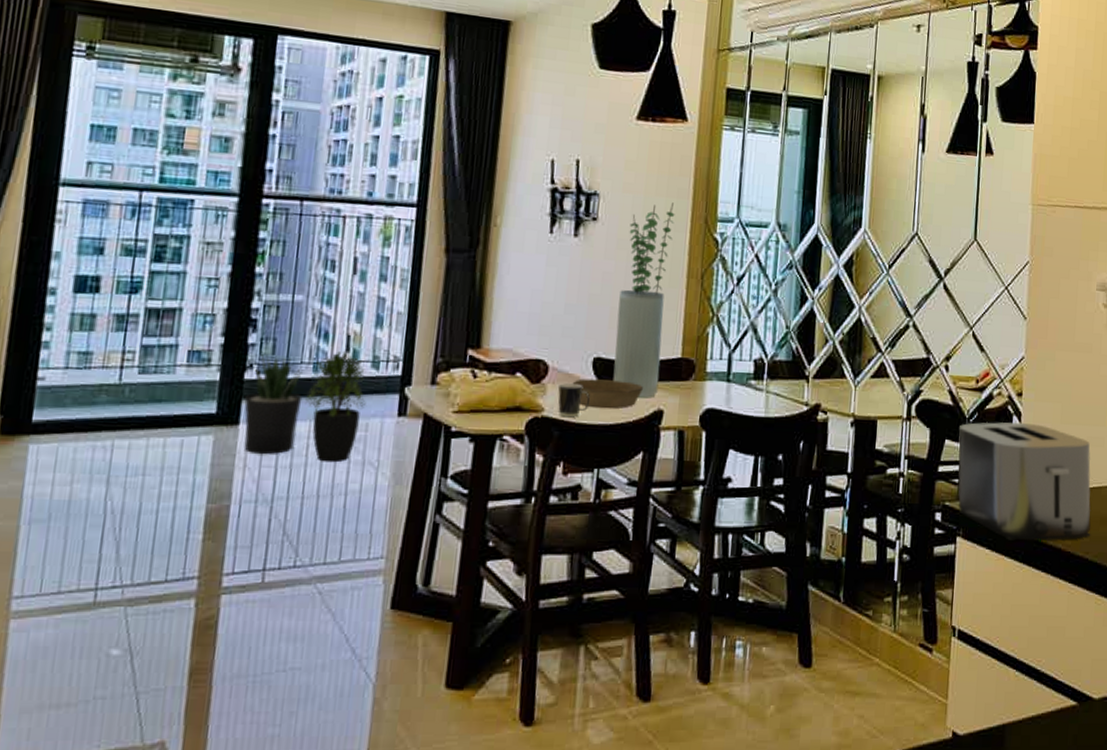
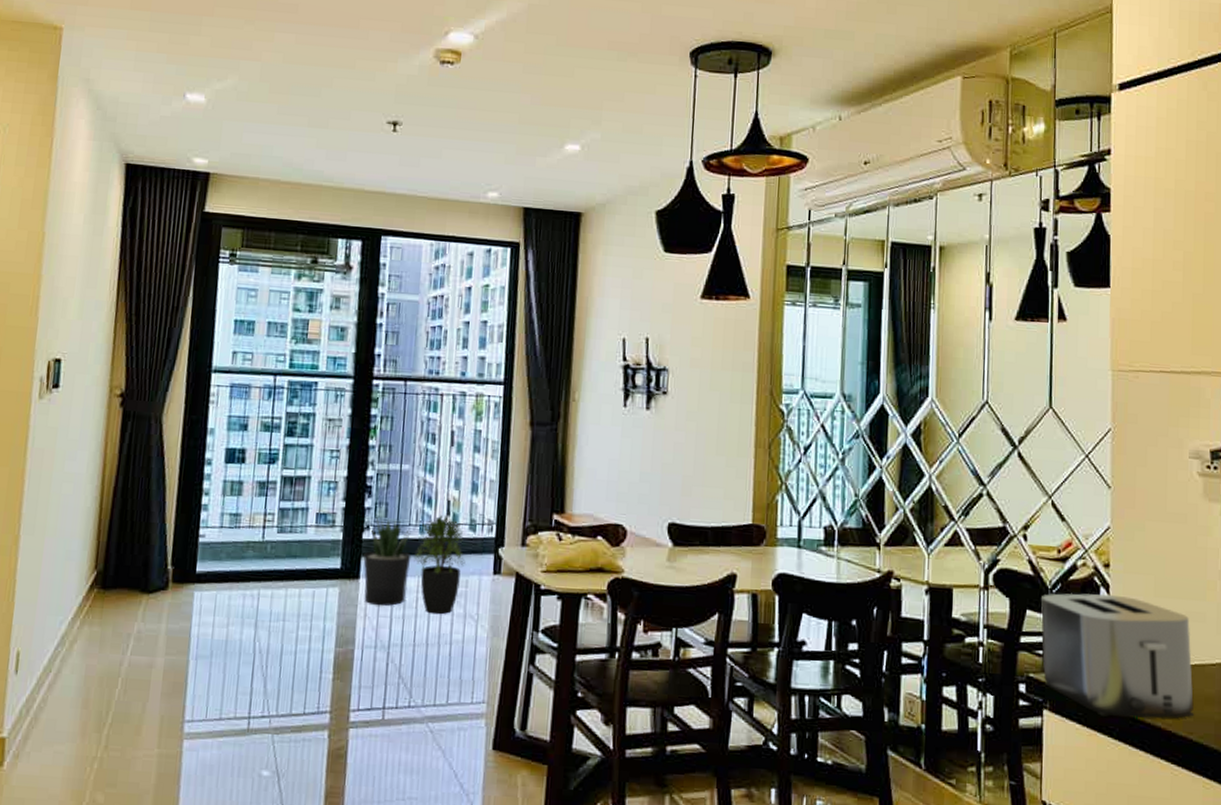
mug: present [557,383,591,418] -> none [636,547,667,579]
bowl: present [572,379,643,409] -> none [649,543,716,572]
vase: present [613,202,675,400] -> none [687,376,741,563]

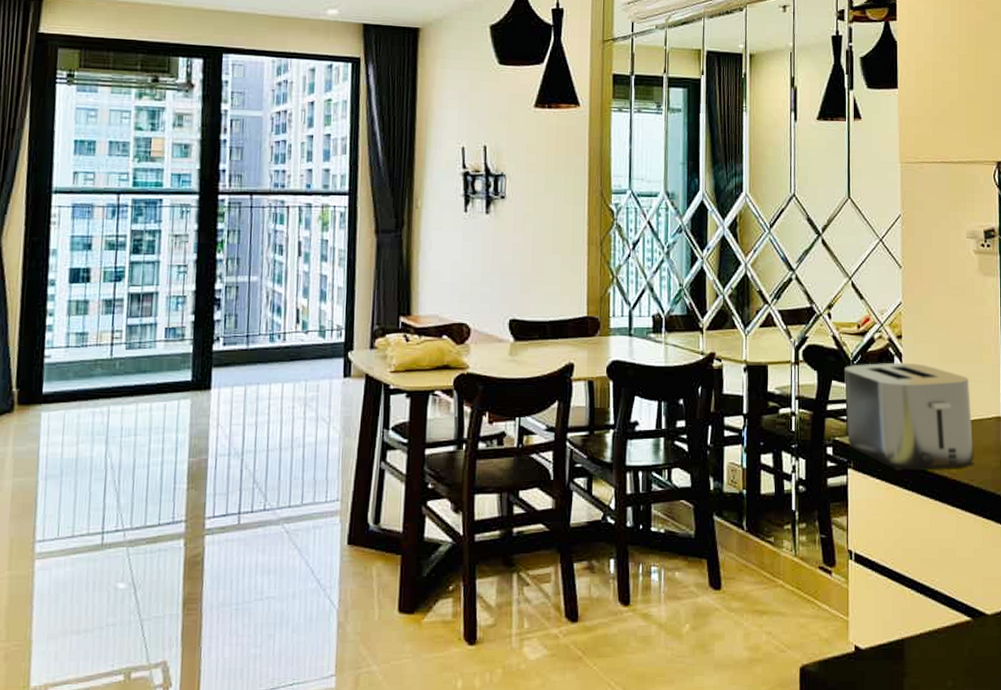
planter: present [363,513,412,606] -> none [214,325,262,414]
potted plant: present [414,515,466,615] -> none [265,323,316,419]

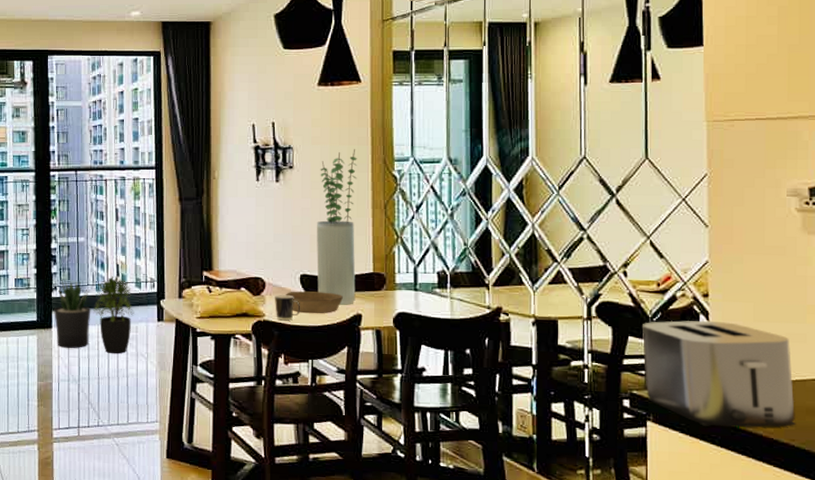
planter: none [214,325,262,414] -> present [54,277,91,348]
potted plant: none [265,323,316,419] -> present [93,276,134,354]
mug: none [480,343,509,373] -> present [275,295,301,321]
bowl: none [492,338,554,363] -> present [285,291,343,313]
vase: none [527,179,574,355] -> present [317,149,357,306]

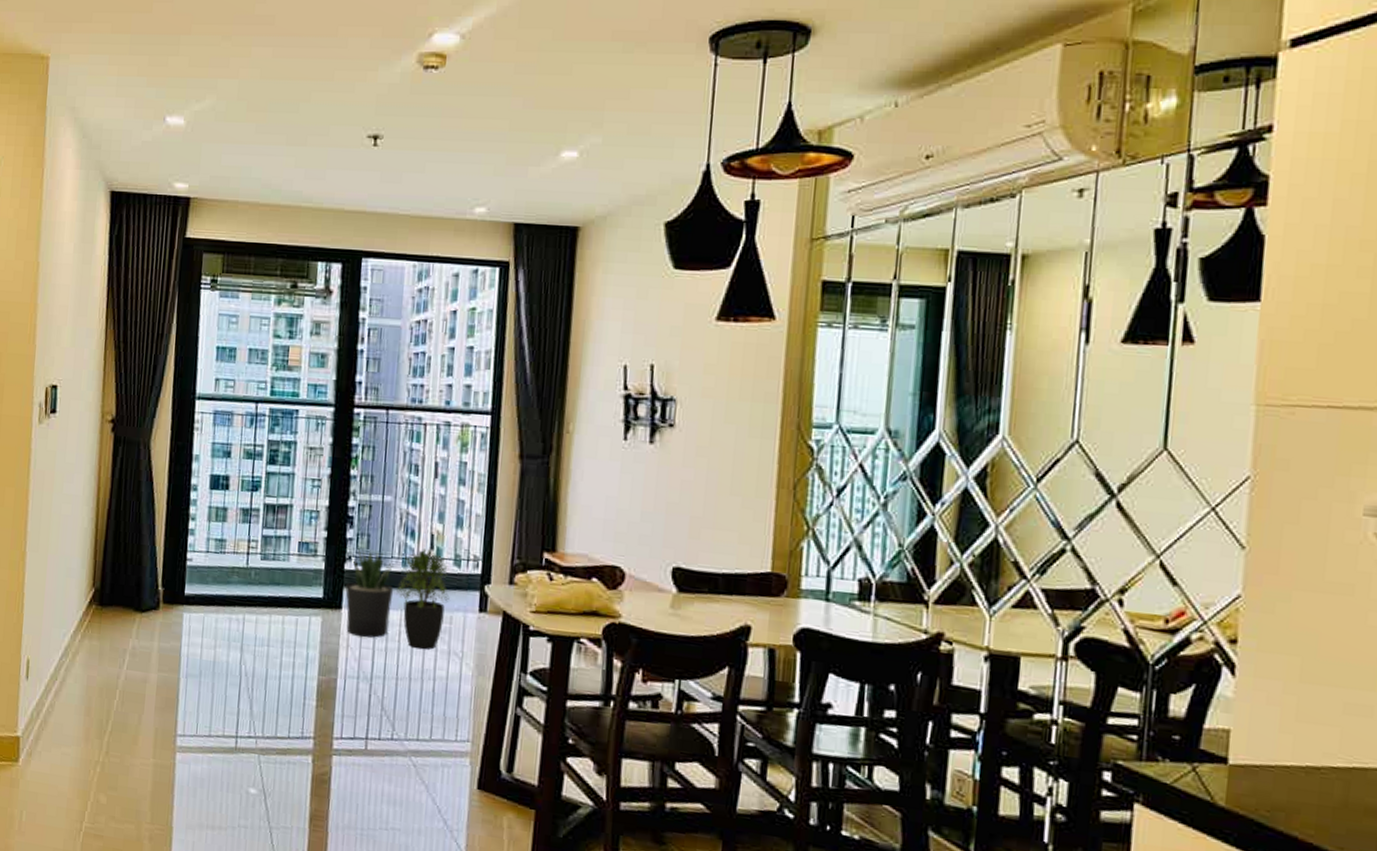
mug: present [275,295,301,321] -> none [635,591,670,626]
bowl: present [285,291,343,313] -> none [650,588,728,621]
vase: present [317,149,357,306] -> none [694,407,762,613]
toaster: present [642,320,796,428] -> none [1136,670,1349,830]

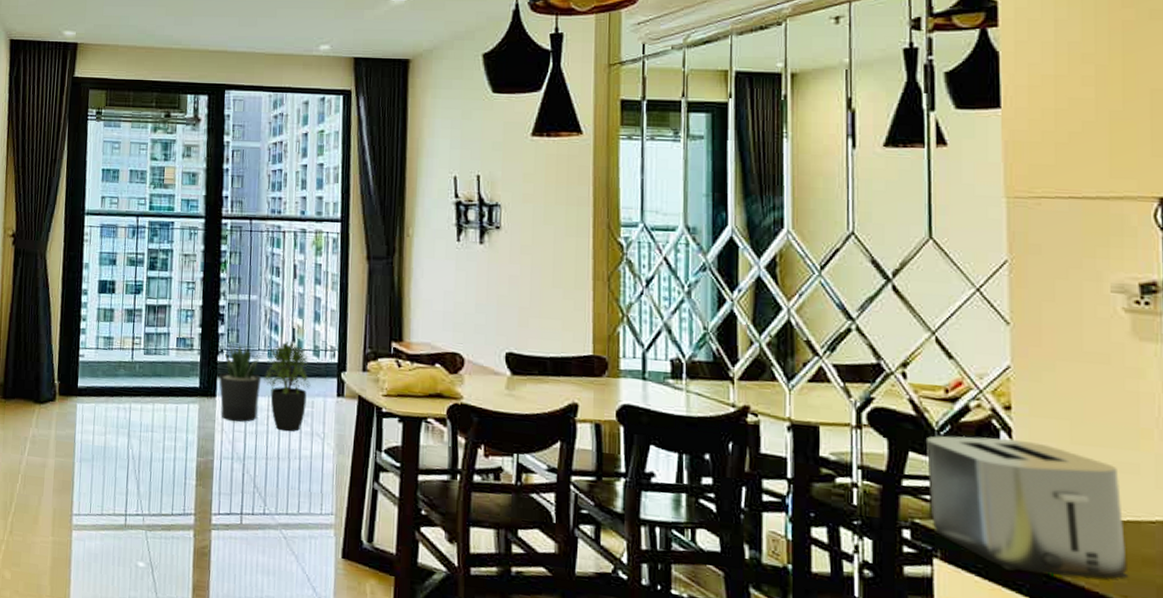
toaster: none [1136,670,1349,830] -> present [927,435,1129,579]

